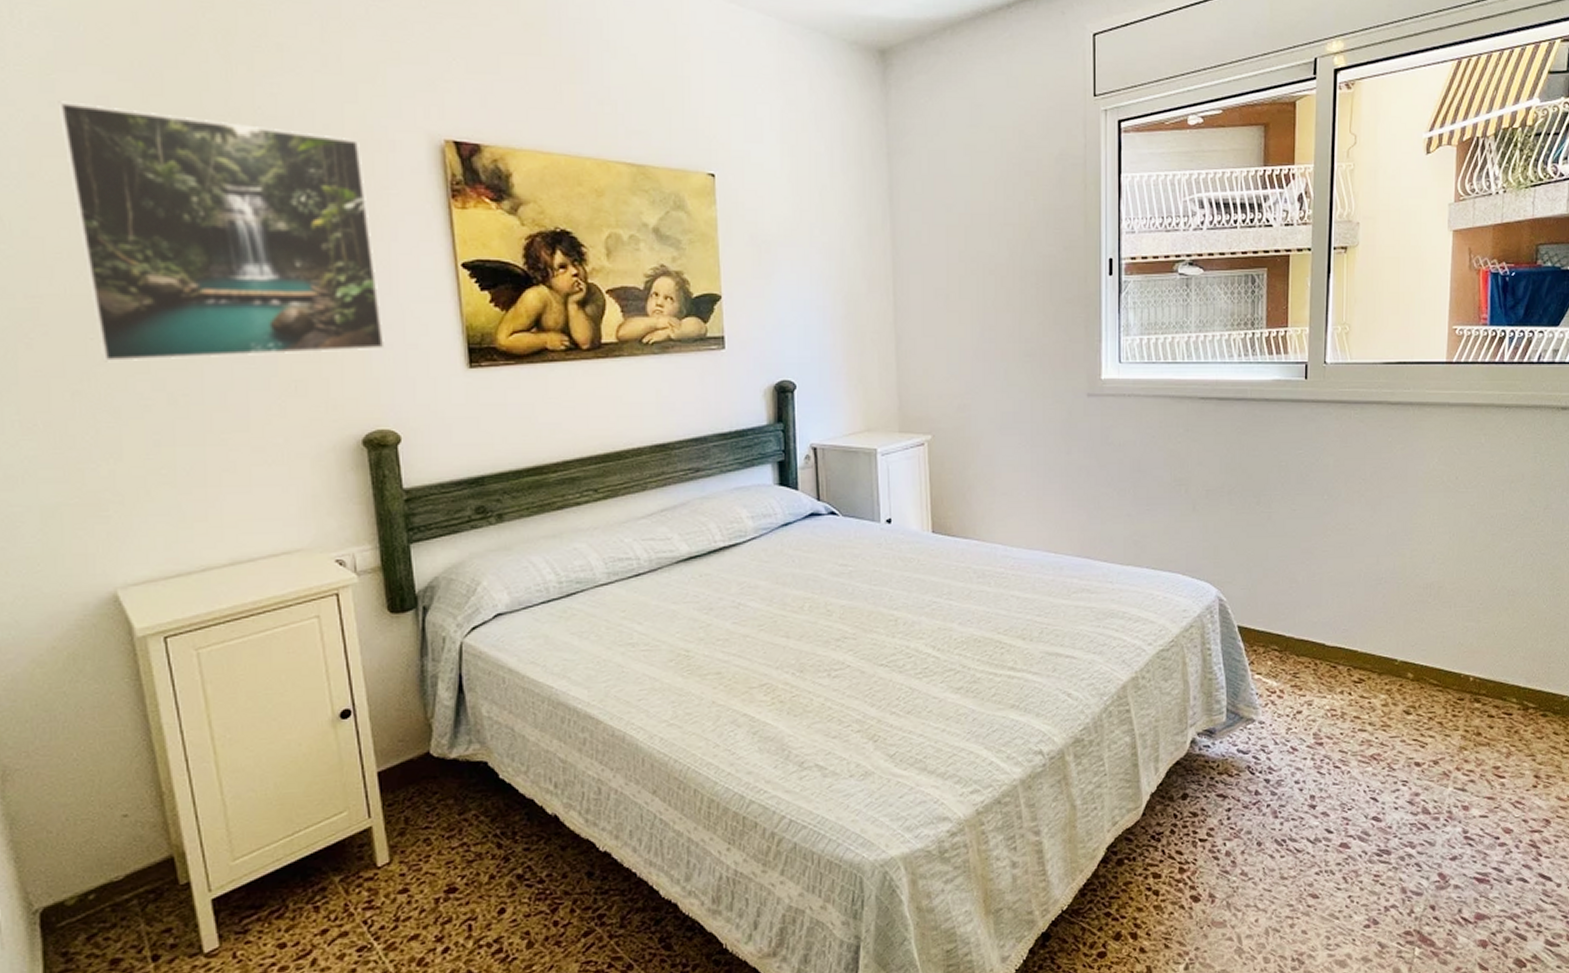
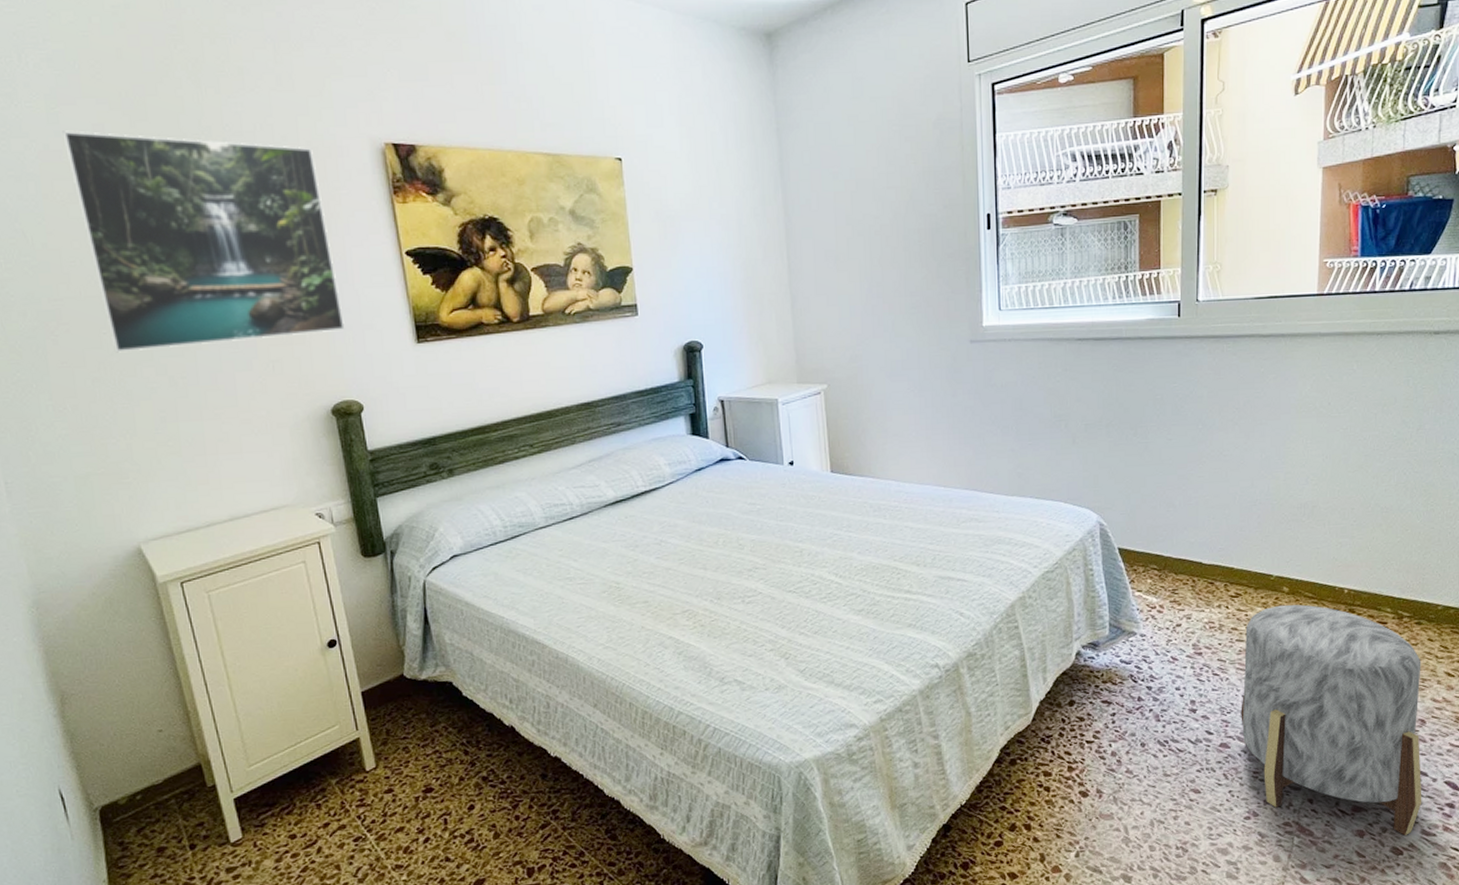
stool: none [1362,692,1547,946] -> present [1241,604,1422,836]

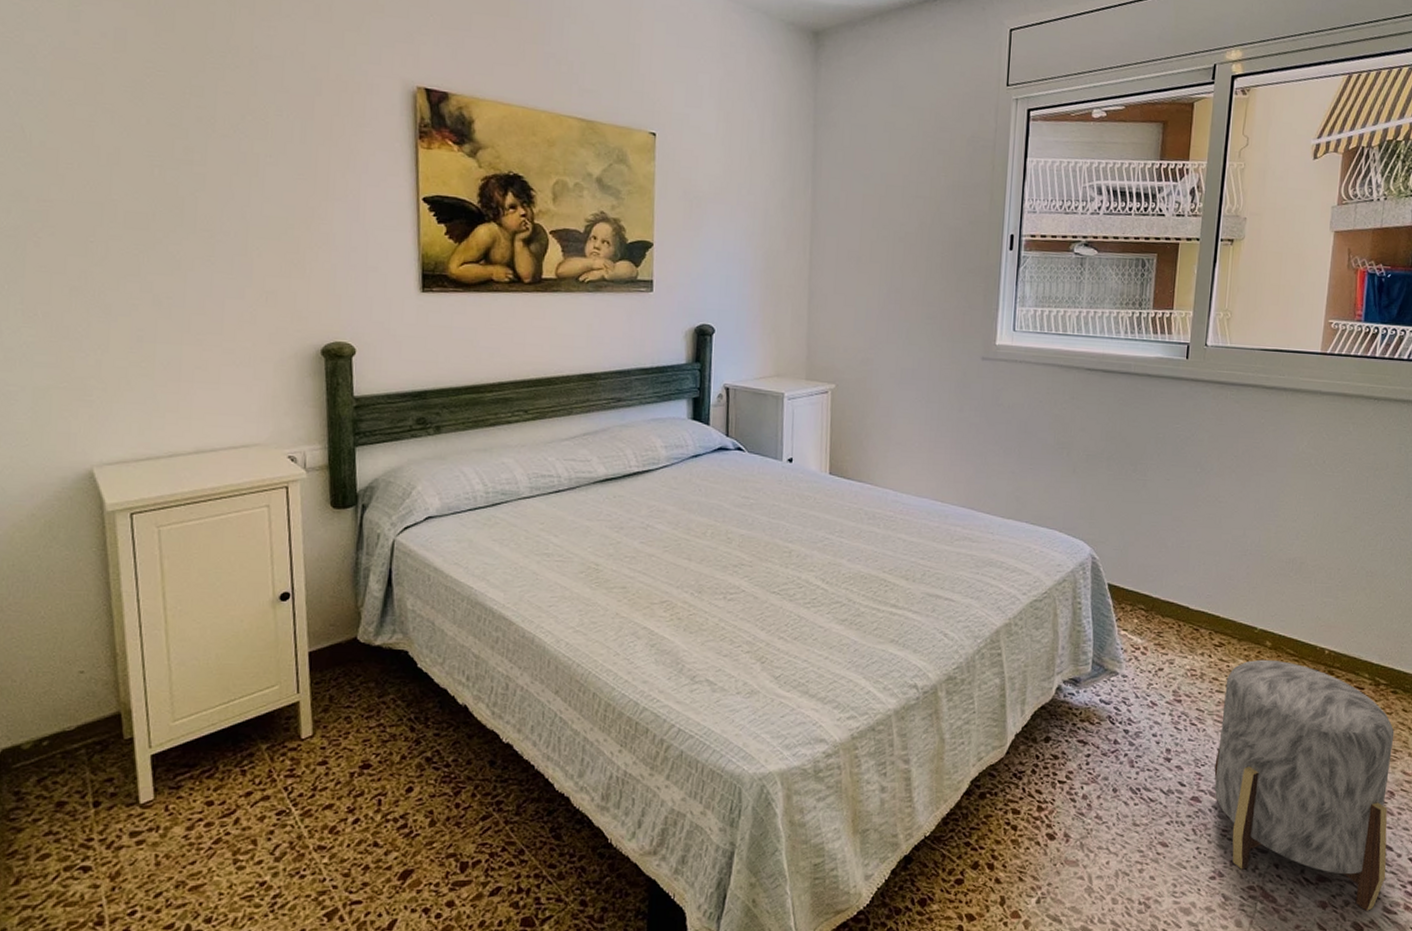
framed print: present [62,130,345,353] -> none [81,30,349,270]

